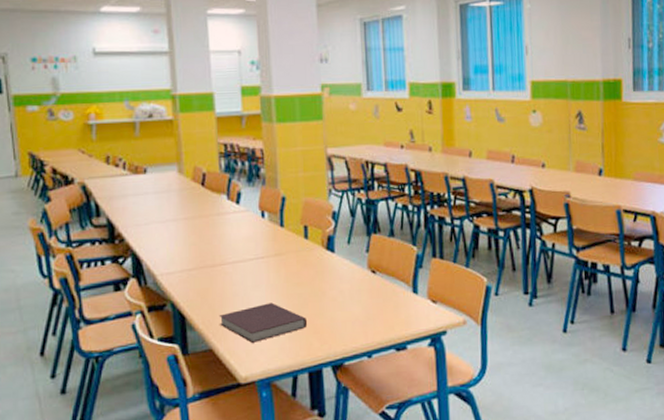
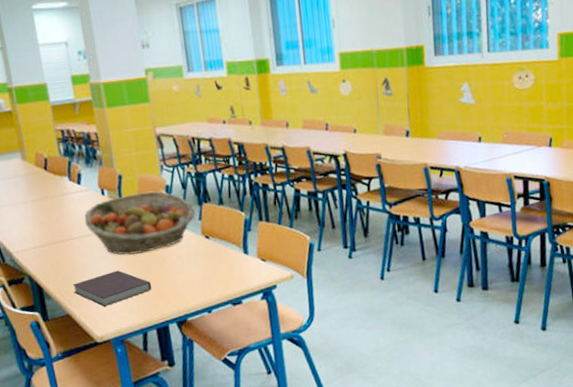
fruit basket: none [239,217,363,286] -> present [84,191,196,255]

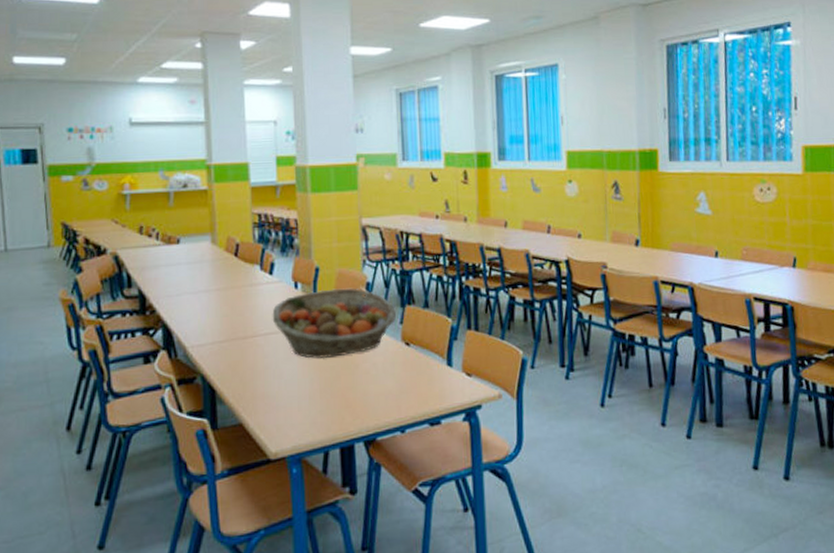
notebook: present [72,270,152,307] -> none [249,375,340,417]

